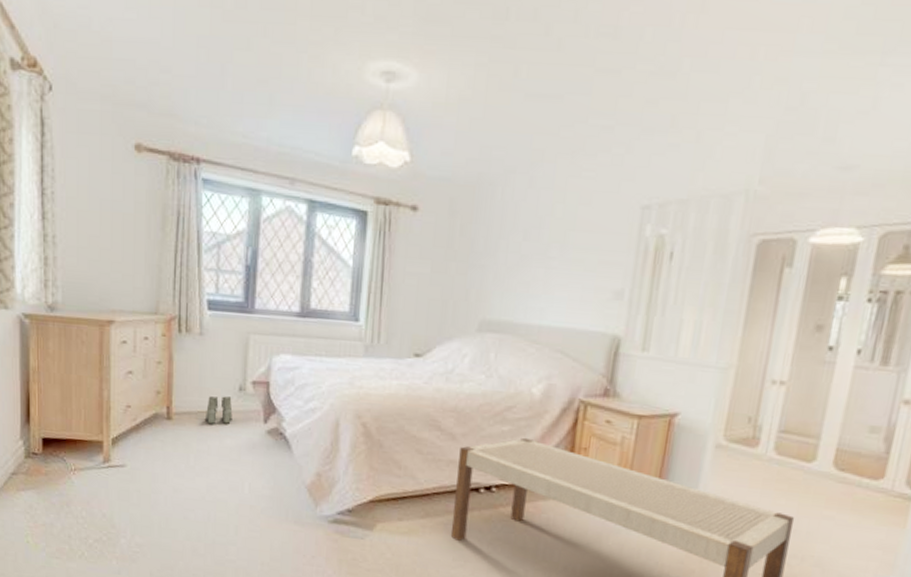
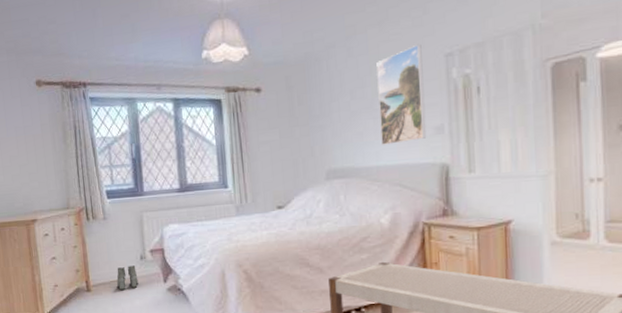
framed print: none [549,187,617,303] -> present [376,44,427,145]

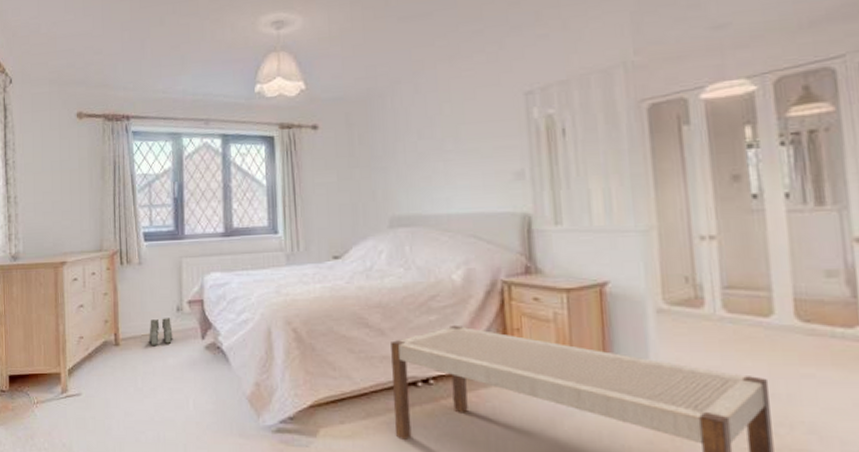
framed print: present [376,44,427,145] -> none [447,81,505,191]

